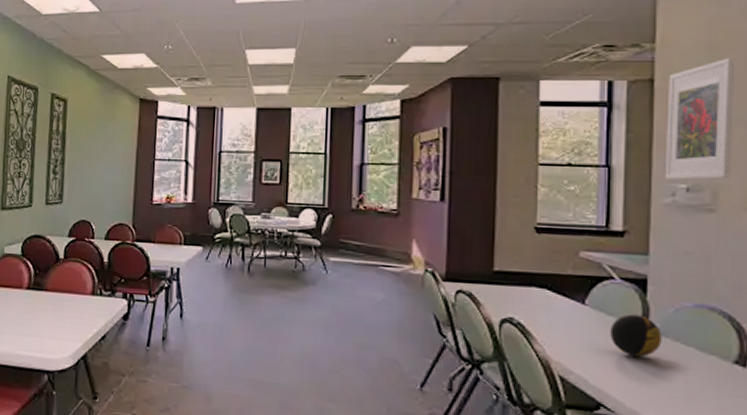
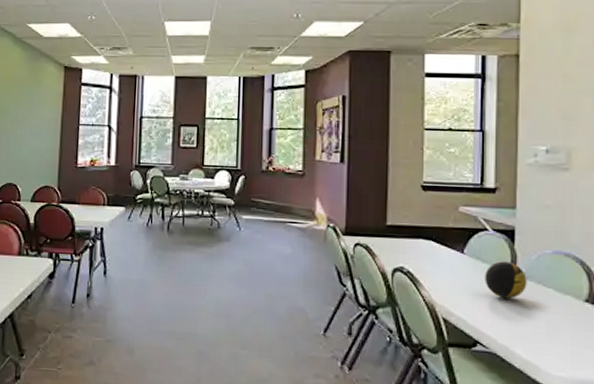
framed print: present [664,57,736,180] -> none [528,36,585,143]

